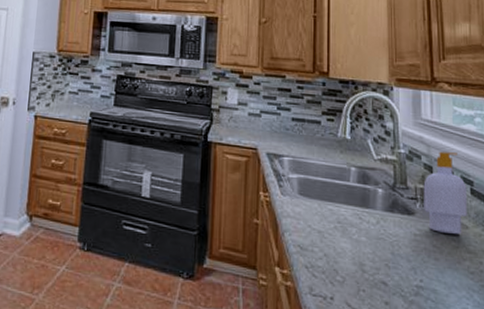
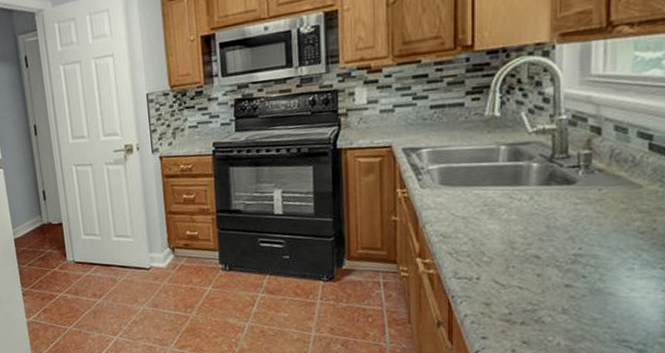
soap bottle: present [423,151,467,234] -> none [587,106,644,197]

